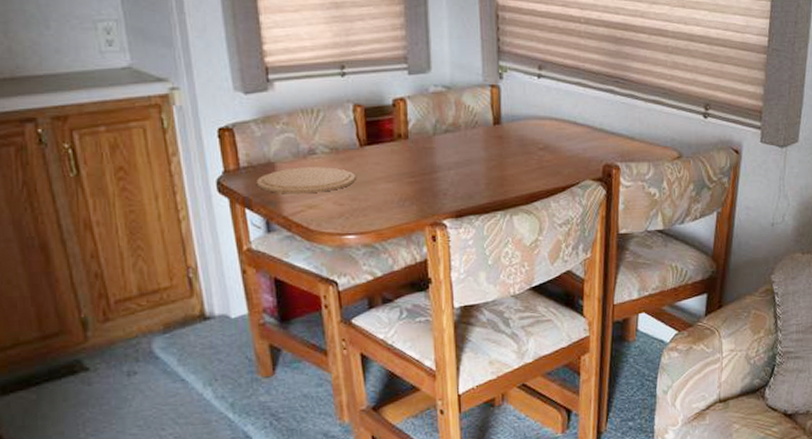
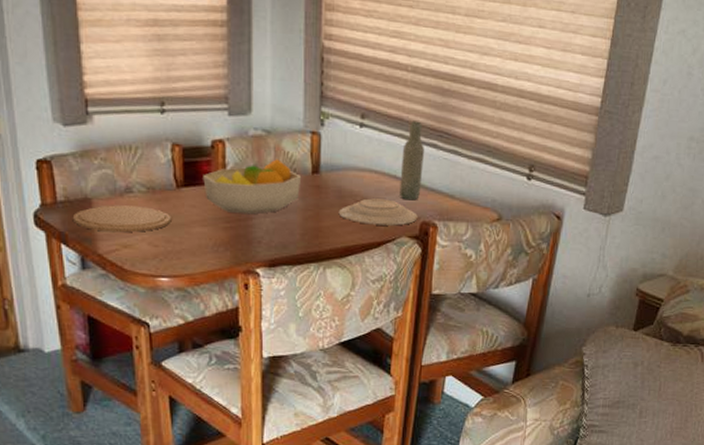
fruit bowl: none [386,113,484,168] -> present [203,159,302,215]
plate: none [522,145,600,170] -> present [338,198,418,226]
bottle: none [580,69,602,145] -> present [400,120,424,201]

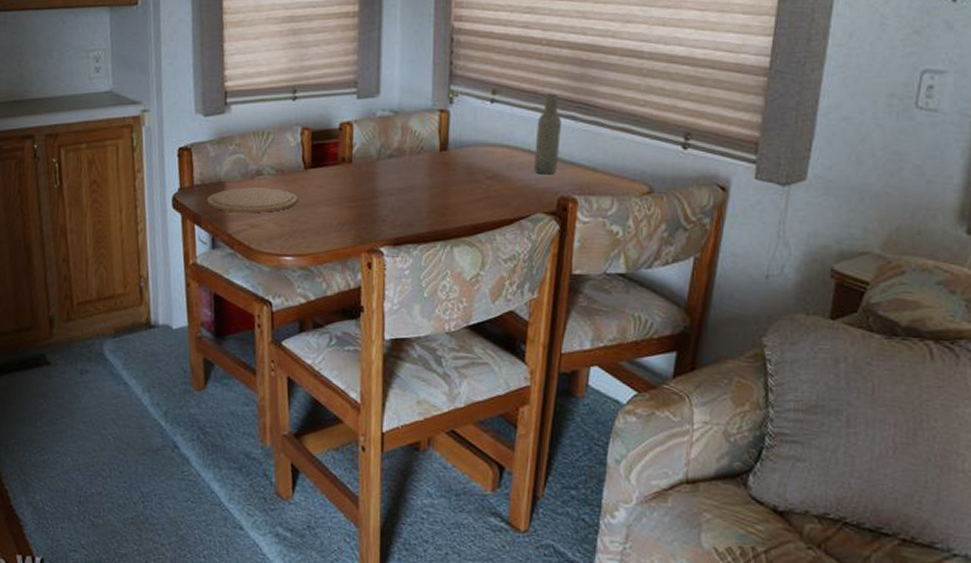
fruit bowl: present [203,159,302,215] -> none [330,138,429,193]
plate: present [338,198,418,226] -> none [467,174,555,202]

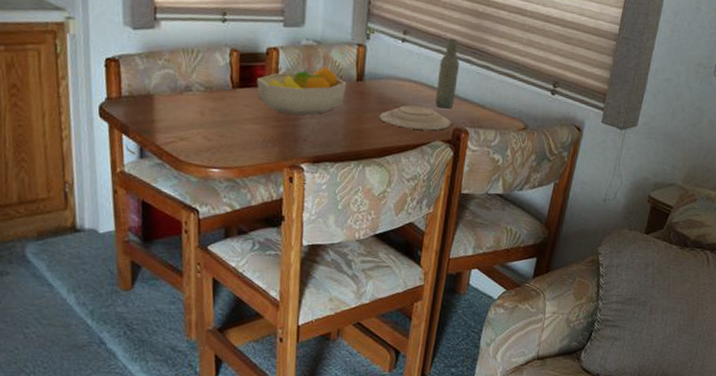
plate: present [206,187,298,213] -> none [134,101,226,127]
fruit bowl: none [330,138,429,193] -> present [257,67,347,115]
plate: none [467,174,555,202] -> present [379,105,451,131]

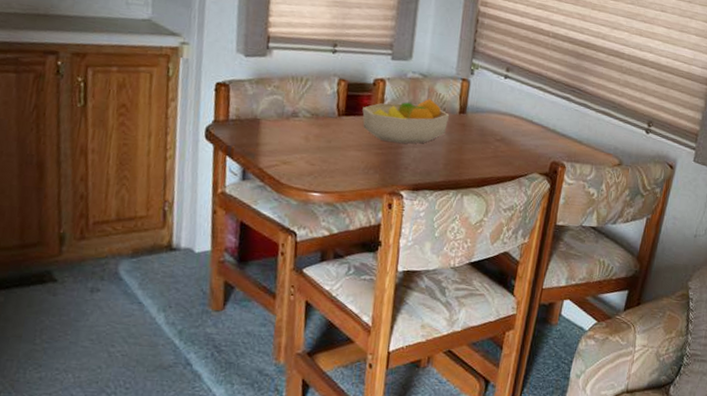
plate: present [379,105,451,131] -> none [479,138,549,163]
bottle: present [435,38,459,109] -> none [534,77,559,143]

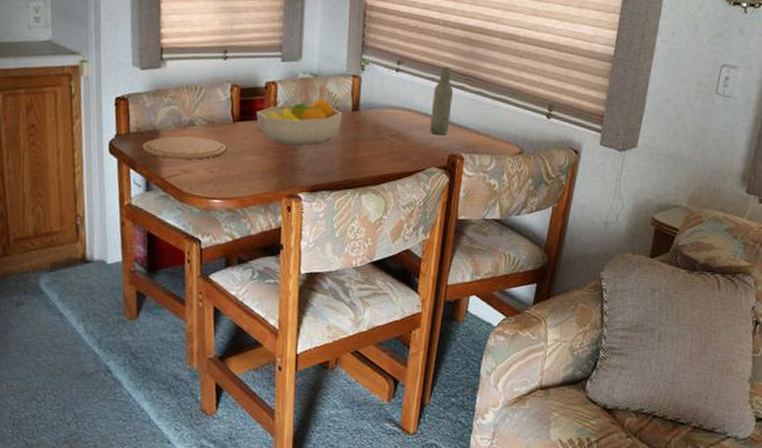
plate: none [240,126,330,151] -> present [141,136,227,160]
bottle: none [534,77,559,143] -> present [430,66,453,135]

